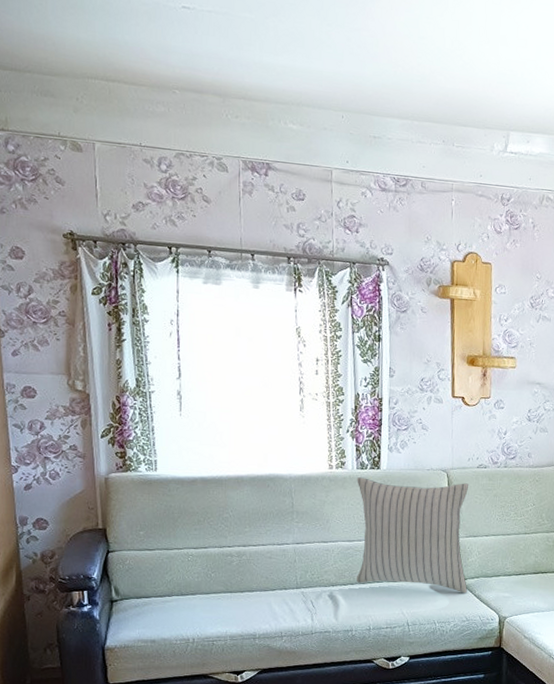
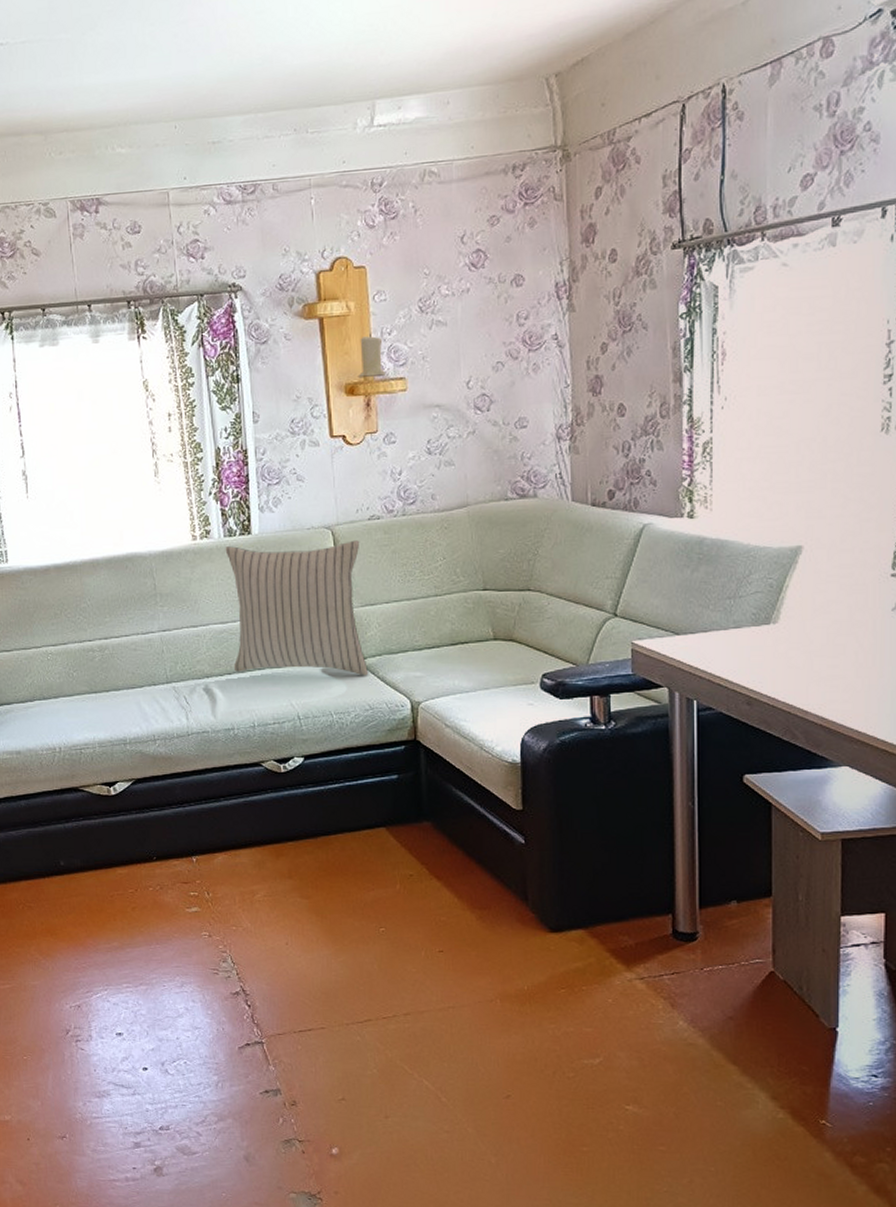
candle: none [478,318,500,354] -> present [358,333,385,379]

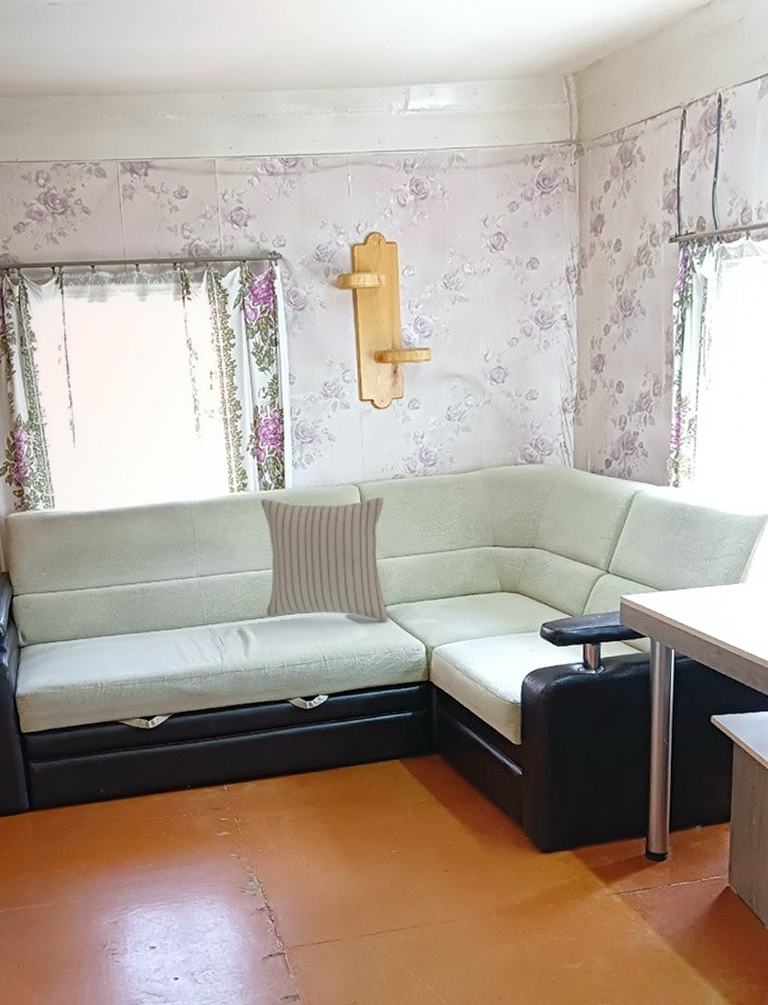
candle: present [358,333,385,379] -> none [386,305,411,347]

